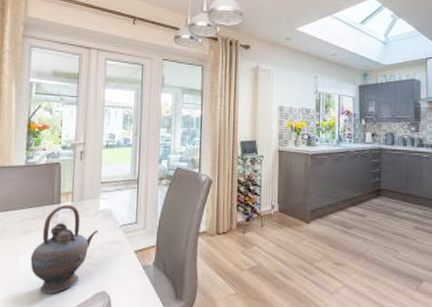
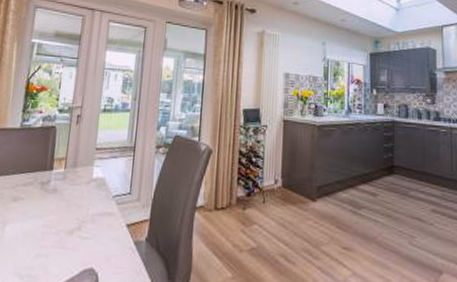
teapot: present [30,204,98,294] -> none [17,170,90,269]

